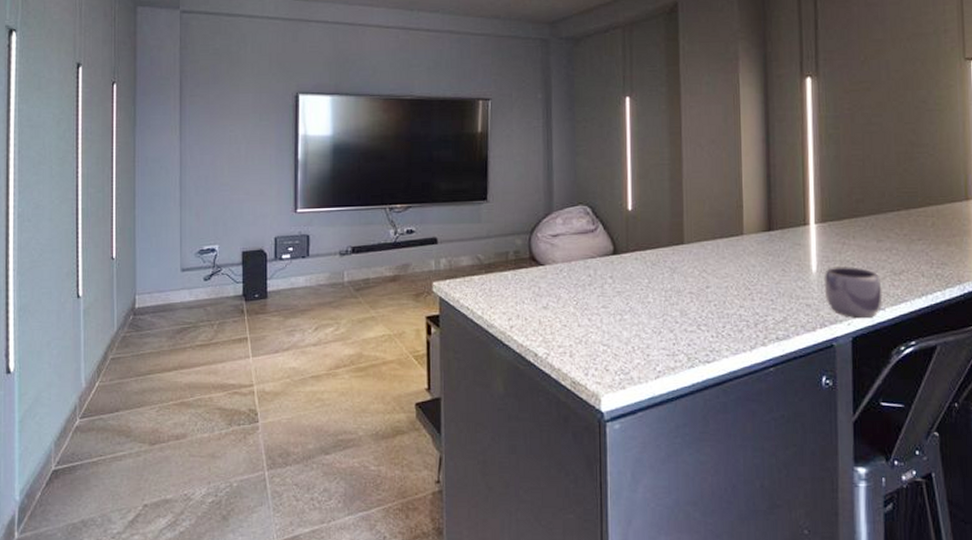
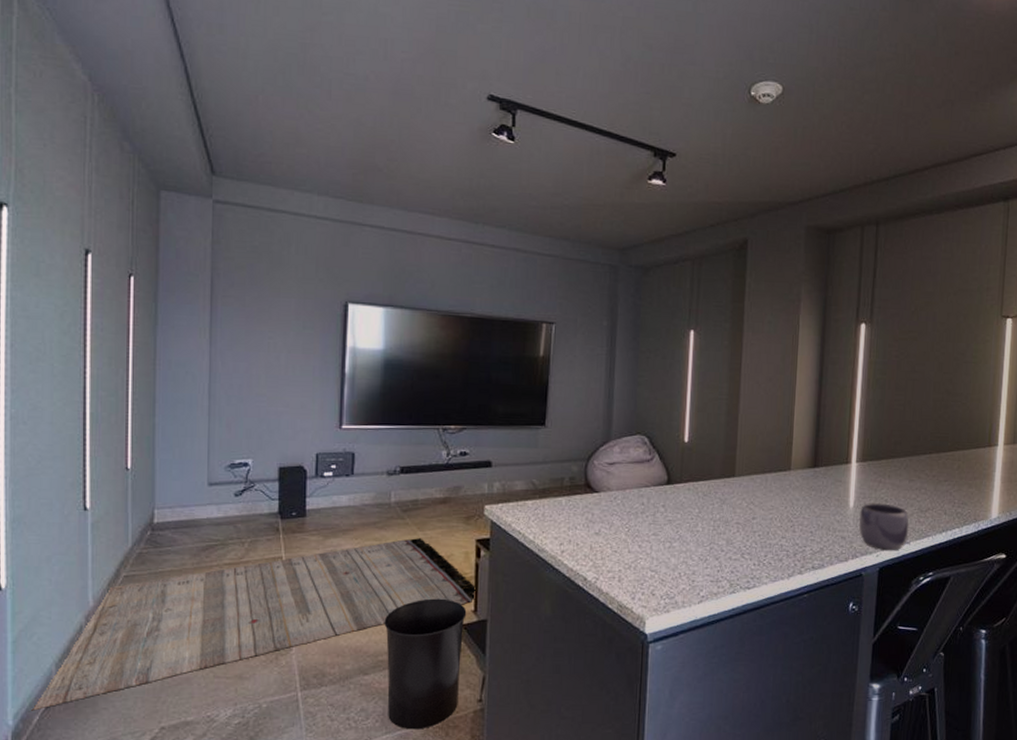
rug: none [32,317,429,488] -> present [28,538,477,712]
waste bin: none [342,377,421,511] -> present [384,598,467,730]

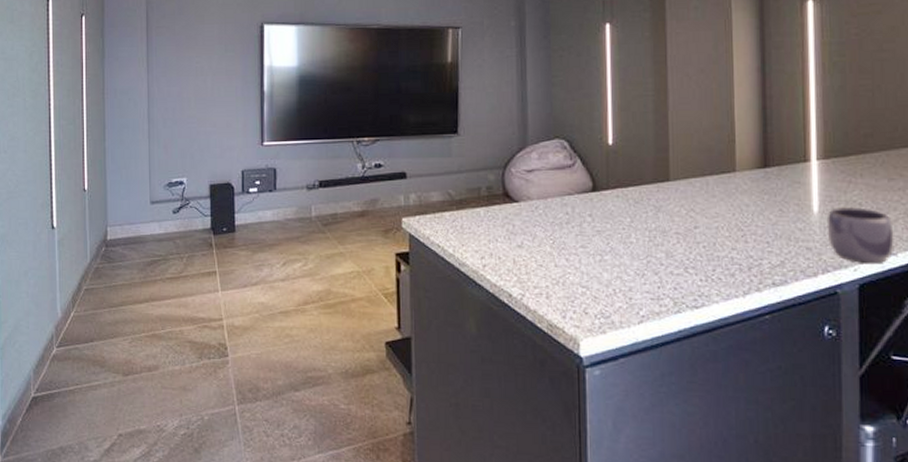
rug: present [28,538,477,712] -> none [13,252,399,414]
waste bin: present [384,598,467,730] -> none [311,314,390,451]

